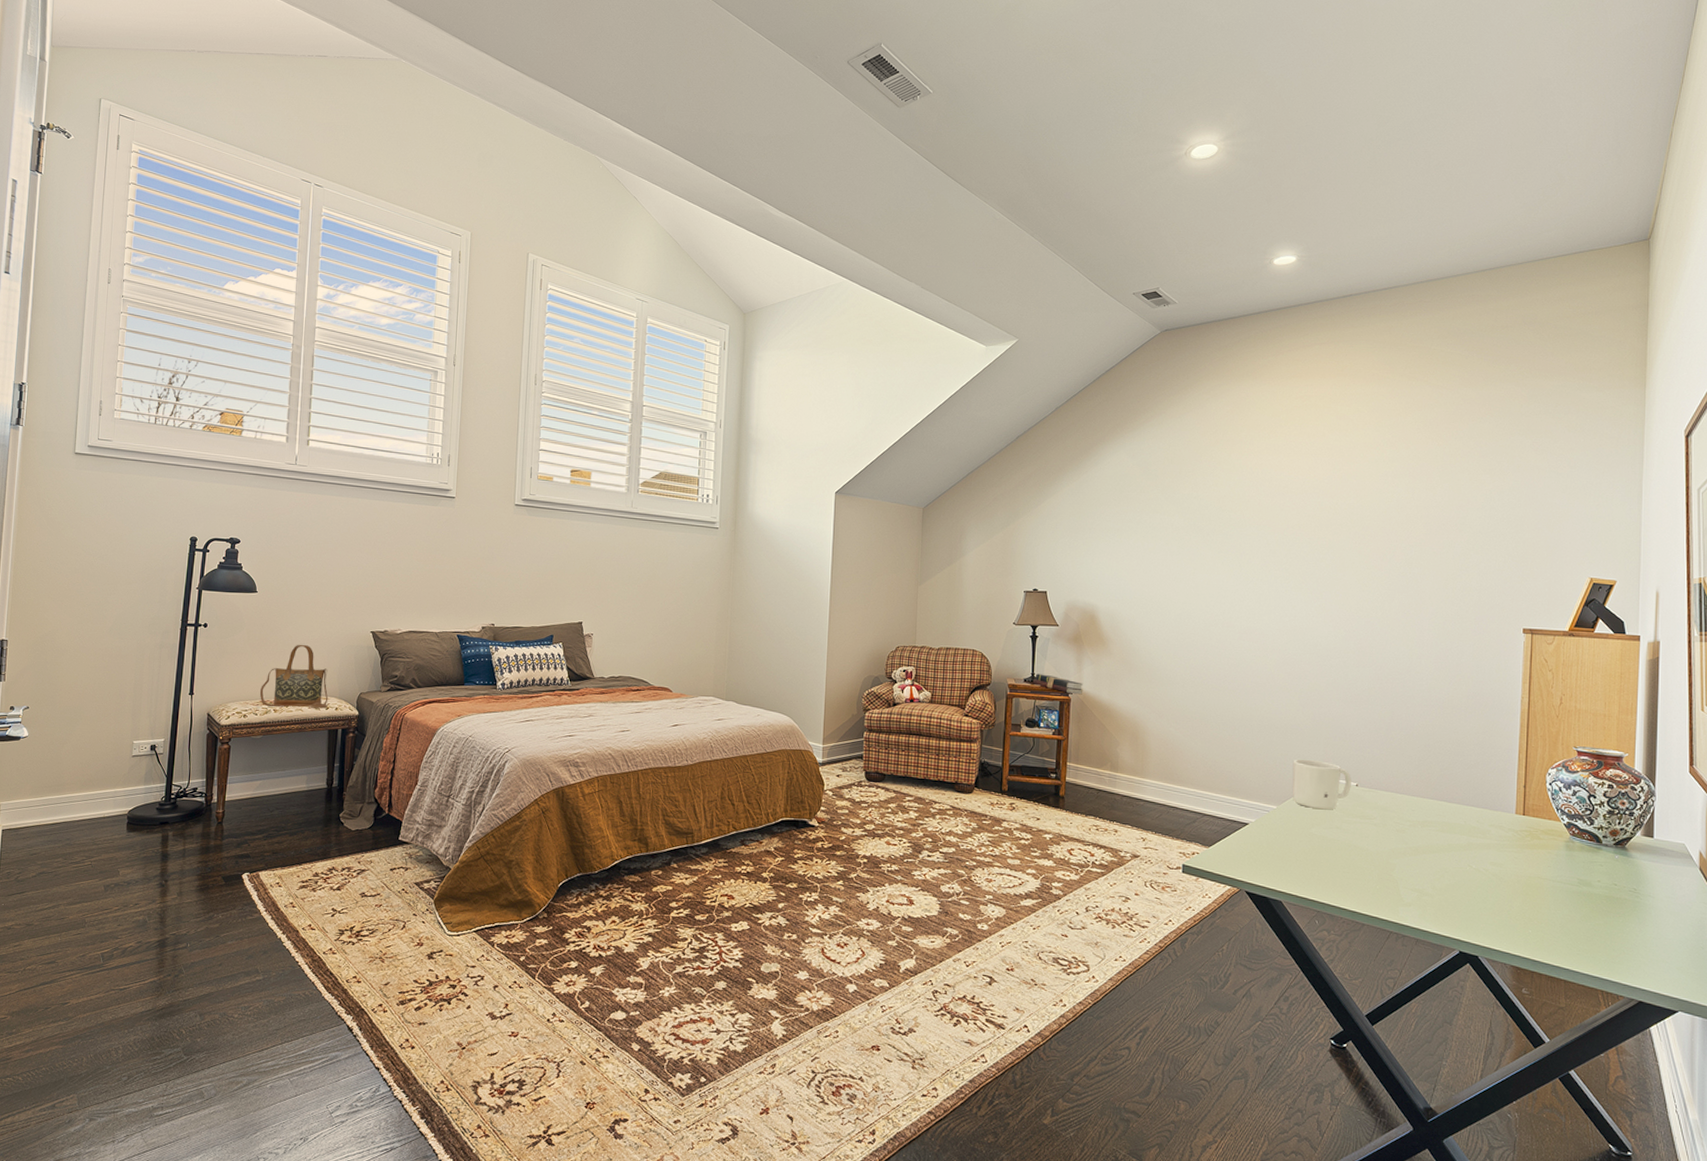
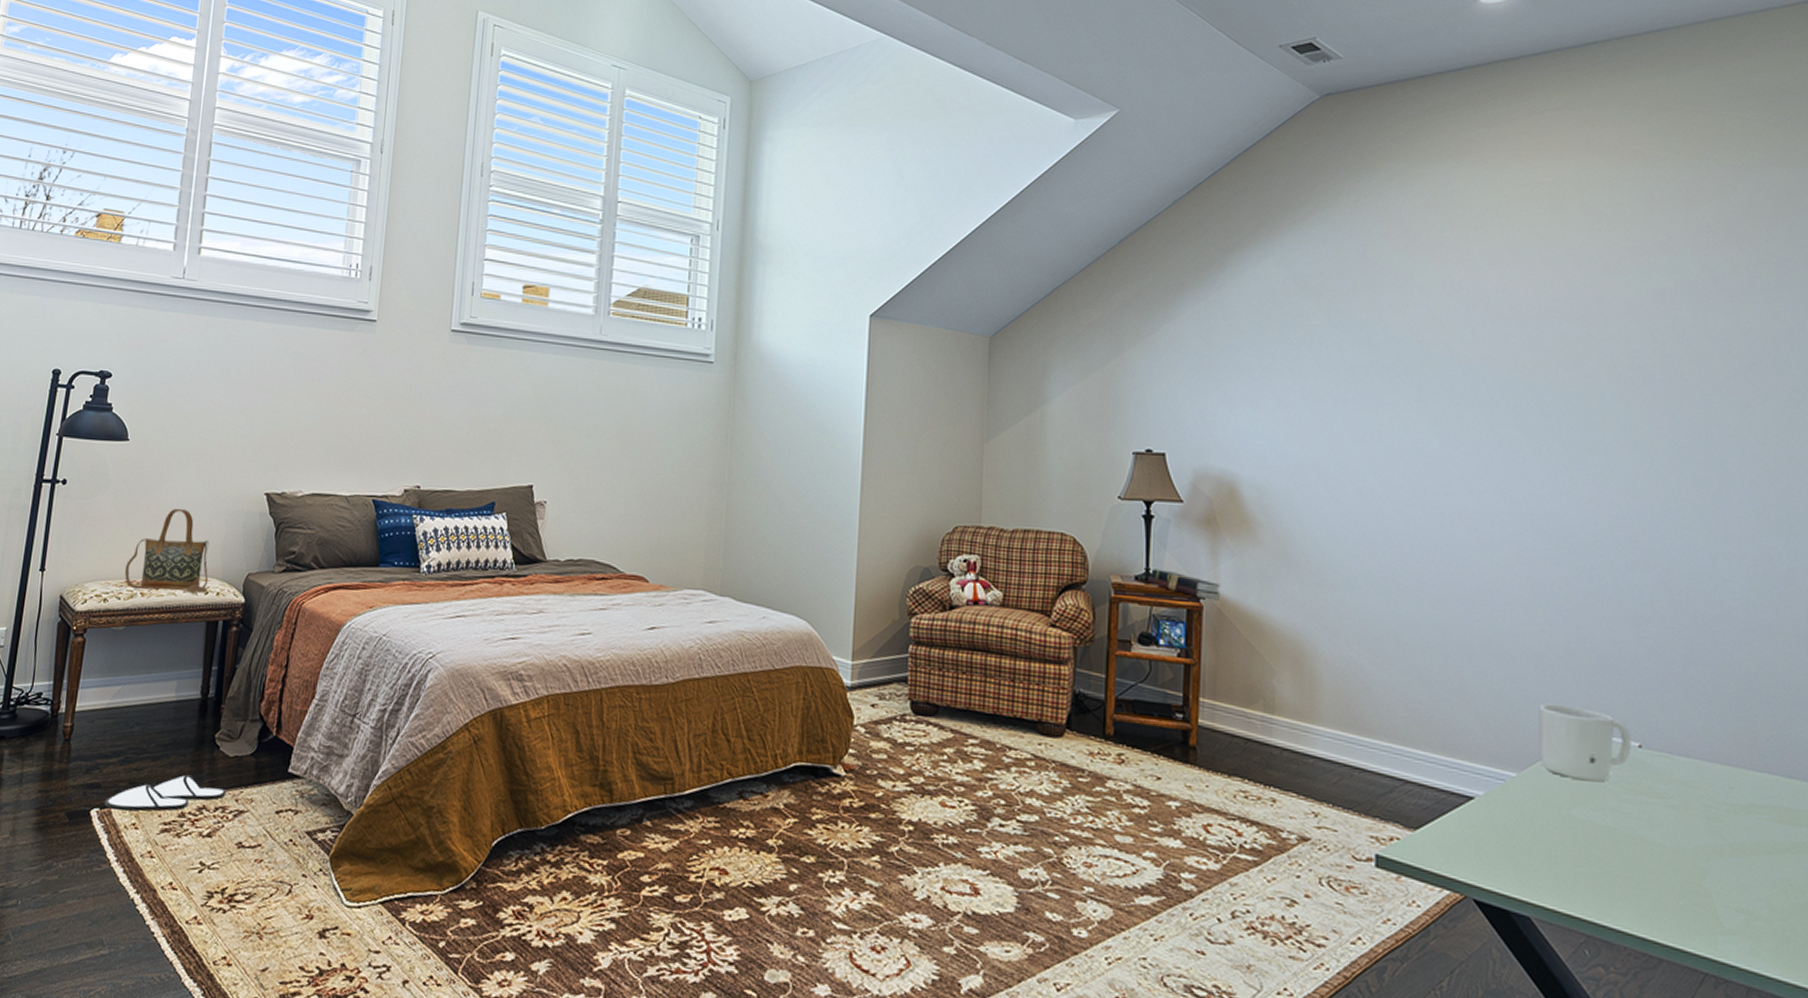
slippers: none [253,844,351,874] -> present [104,774,227,811]

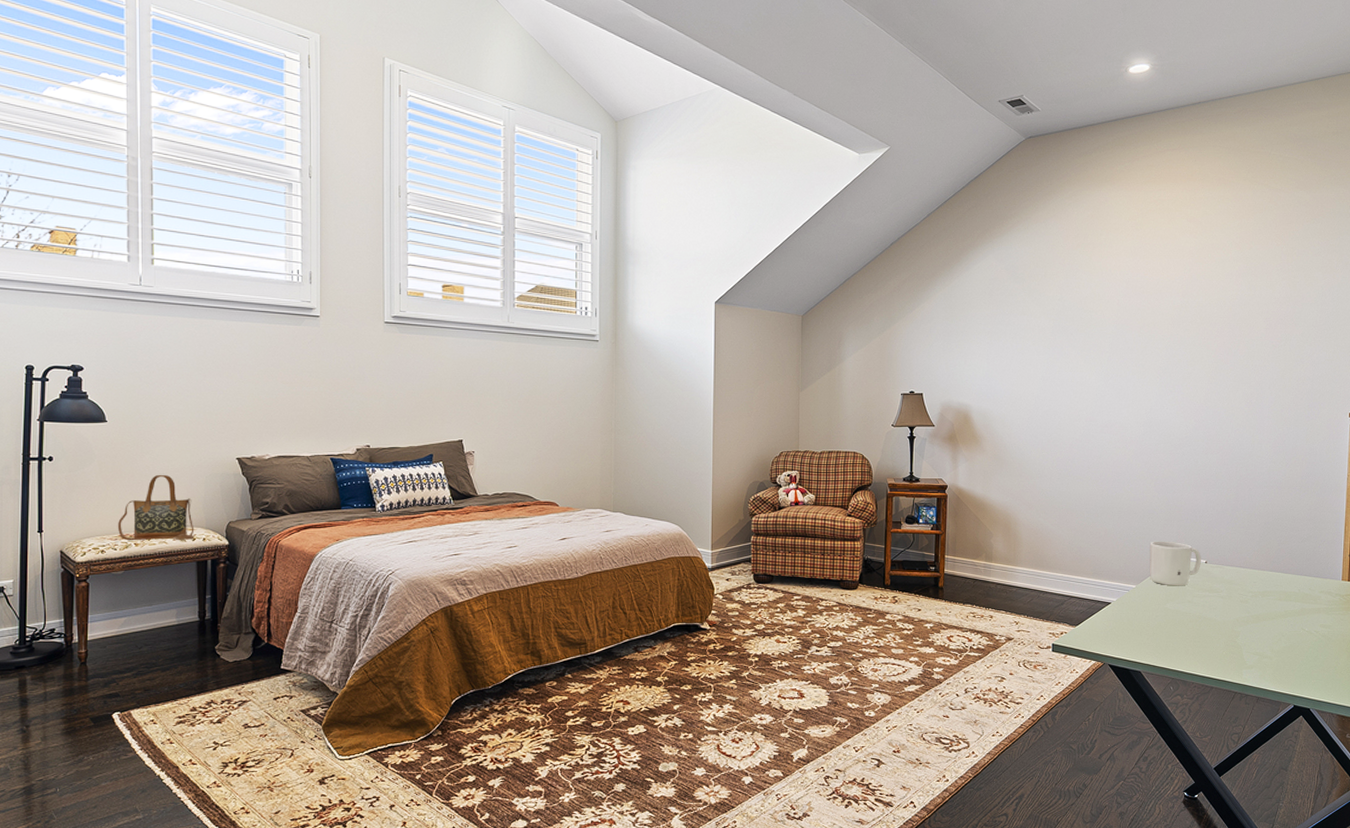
slippers: present [104,774,227,811] -> none [123,679,230,711]
hardback book: present [1147,569,1221,601] -> none [911,473,959,491]

